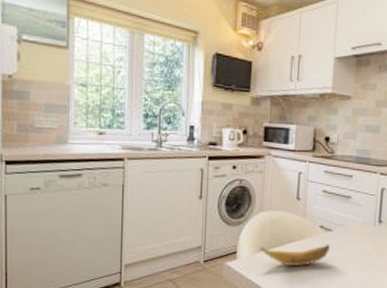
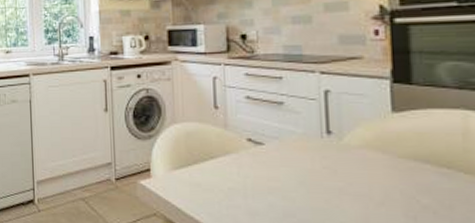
banana: present [259,244,331,266] -> none [176,160,265,187]

